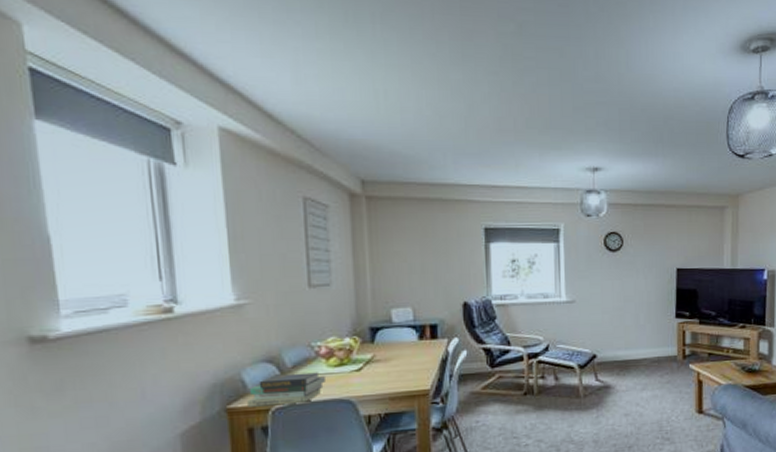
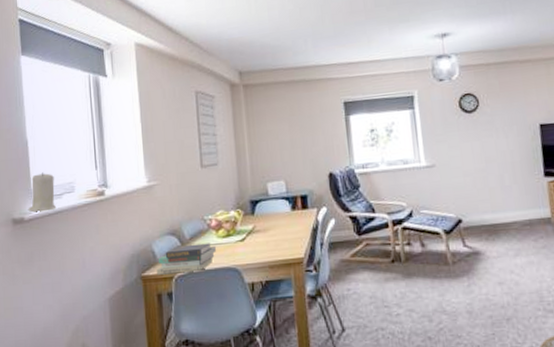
candle: none [53,279,100,329] -> present [28,172,57,212]

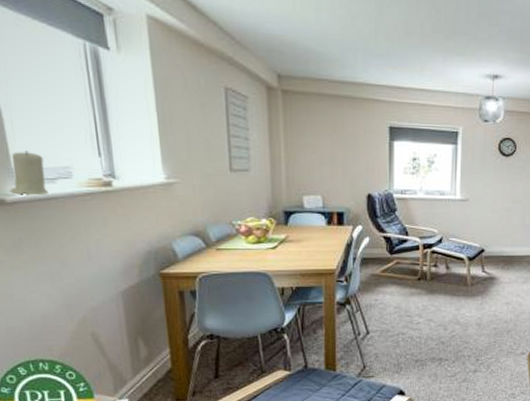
books: present [156,243,216,275] -> none [177,247,245,274]

